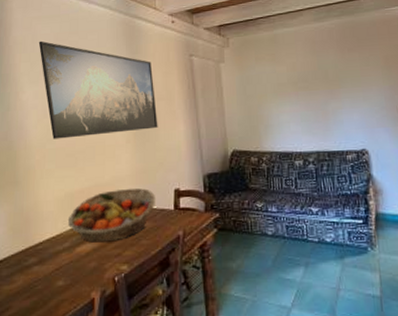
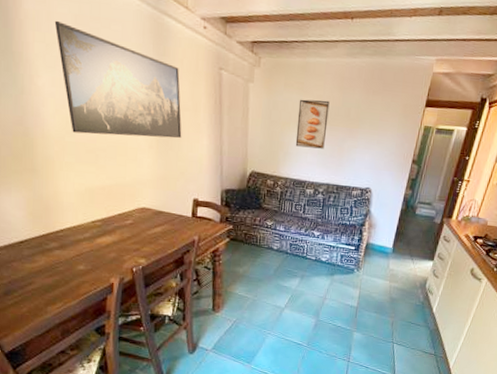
fruit basket: present [67,188,156,243] -> none [88,191,176,237]
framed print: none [272,66,307,117] -> present [295,99,330,149]

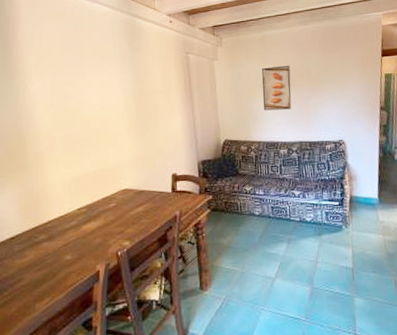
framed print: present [54,20,182,139] -> none [45,36,157,128]

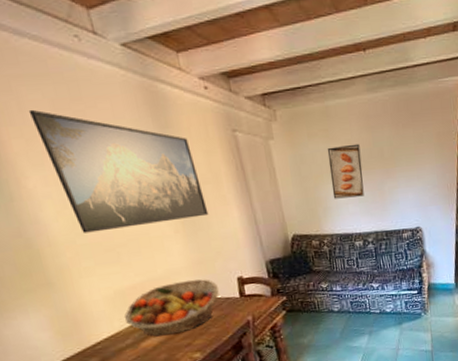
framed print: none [45,36,157,128] -> present [28,109,209,234]
fruit basket: none [74,172,156,221] -> present [124,279,220,337]

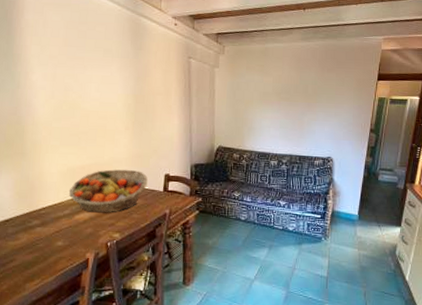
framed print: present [28,109,209,234] -> none [49,26,155,120]
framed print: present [327,143,364,199] -> none [258,79,288,123]

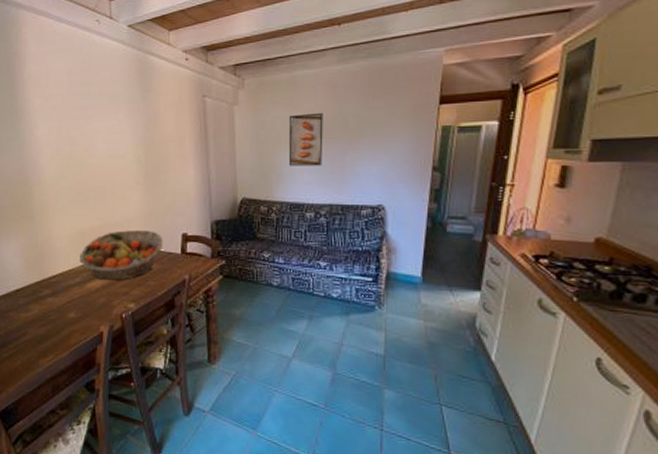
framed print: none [258,79,288,123] -> present [288,112,323,166]

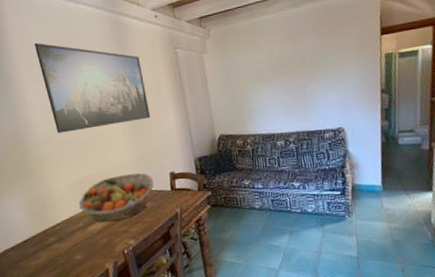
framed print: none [52,75,168,177] -> present [34,42,151,134]
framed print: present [288,112,323,166] -> none [252,52,286,102]

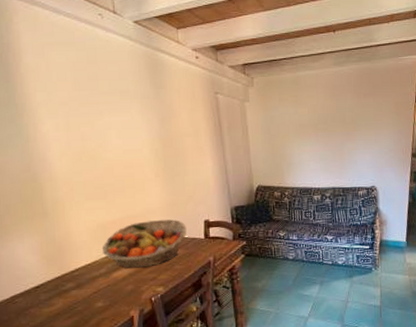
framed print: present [34,42,151,134] -> none [53,69,186,172]

